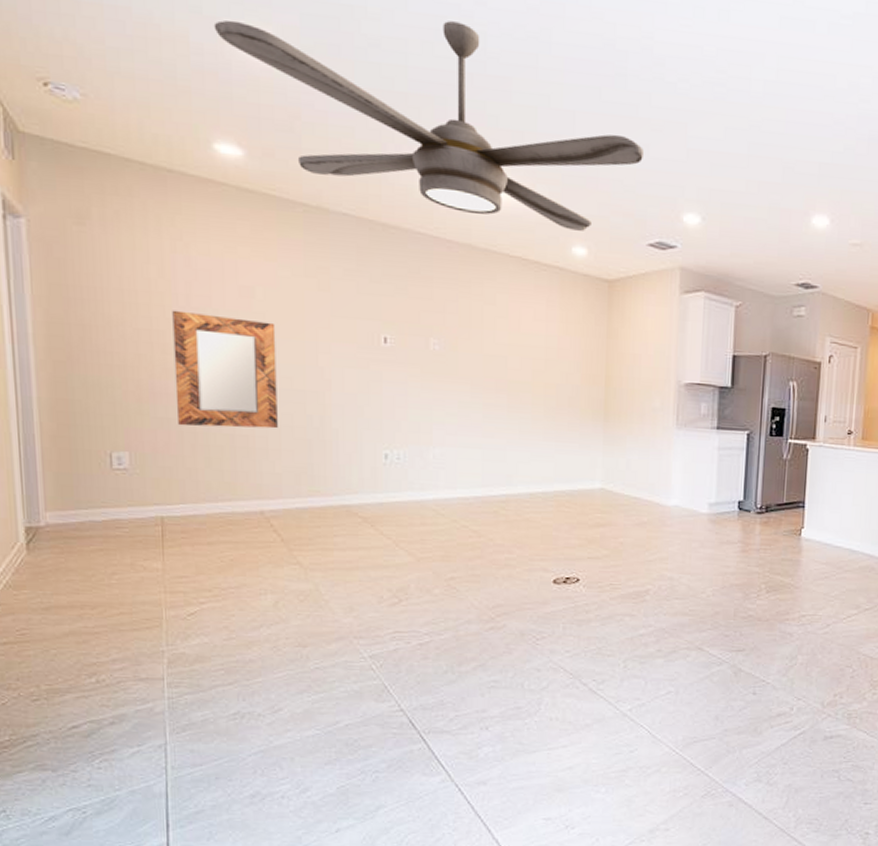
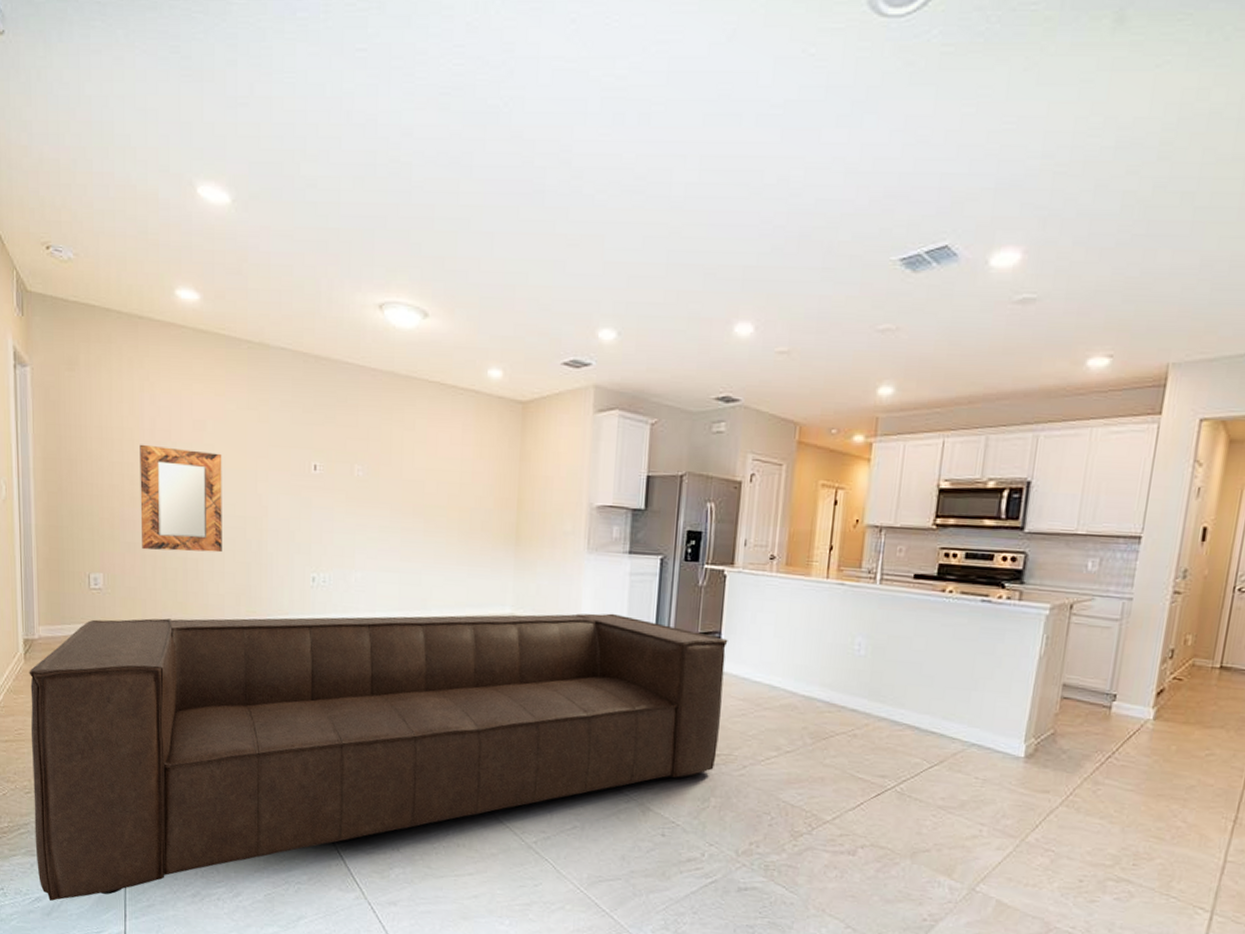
sofa: none [33,486,811,818] -> present [29,613,728,901]
ceiling fan: present [213,20,643,231] -> none [178,155,560,353]

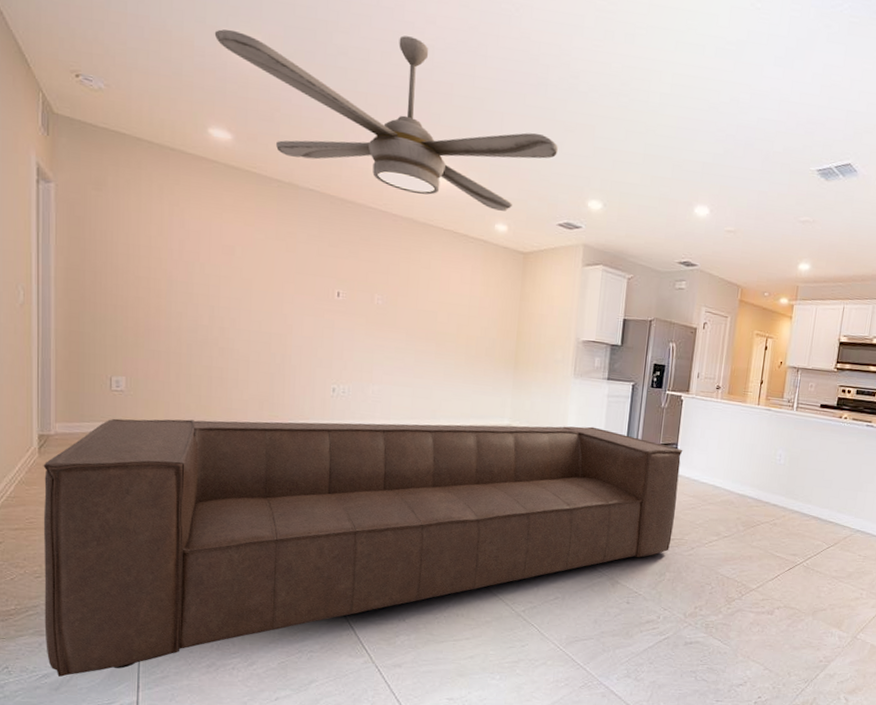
home mirror: present [140,444,222,553] -> none [166,262,250,363]
ceiling fan: none [178,155,560,353] -> present [214,29,558,211]

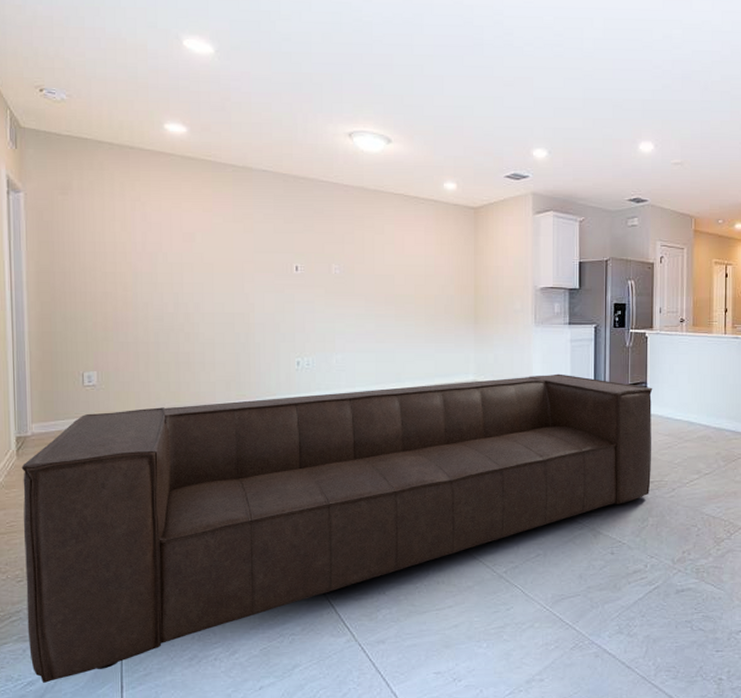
ceiling fan: present [214,29,558,211] -> none [165,16,499,170]

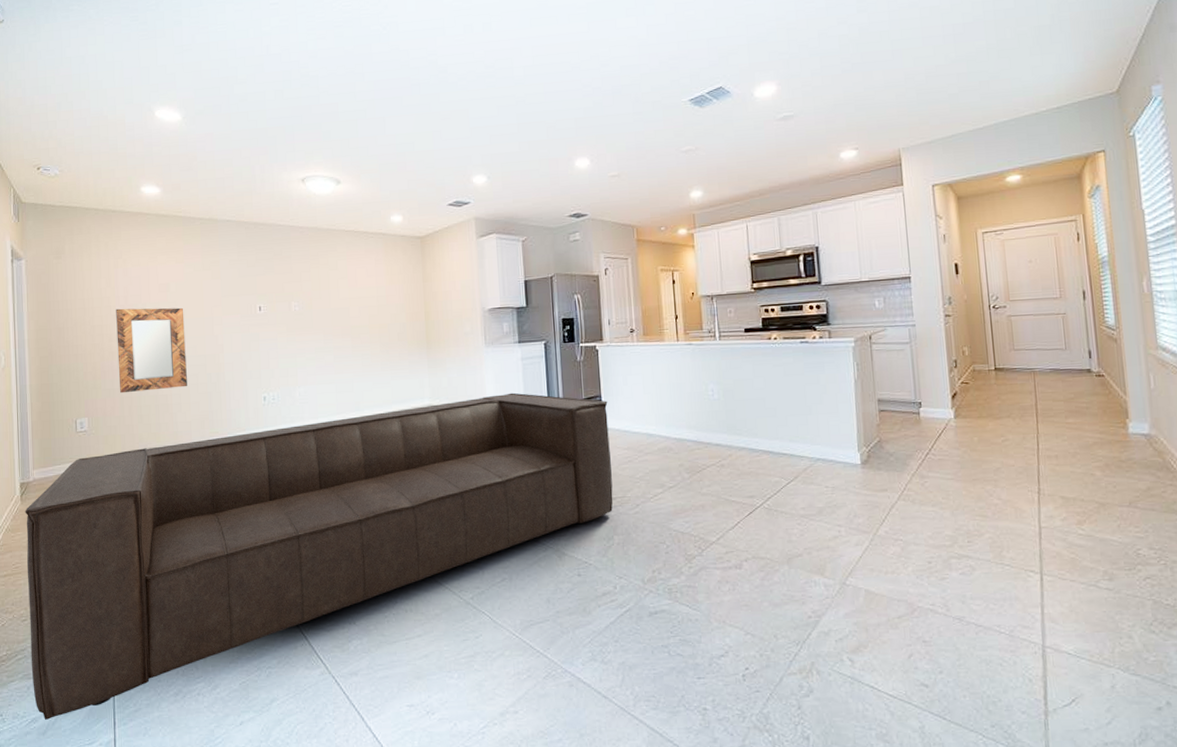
home mirror: none [132,256,212,348] -> present [116,307,187,394]

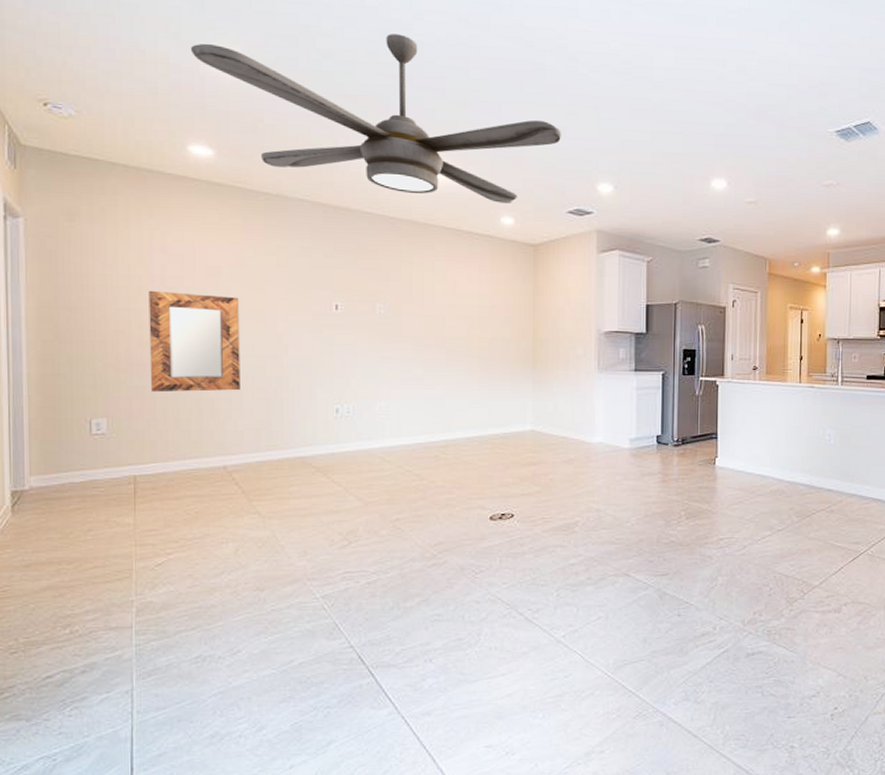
sofa: present [25,392,613,720] -> none [17,423,724,766]
ceiling fan: none [140,72,438,205] -> present [190,34,561,203]

